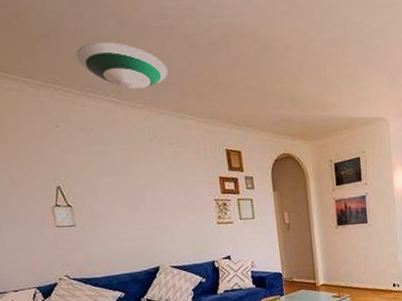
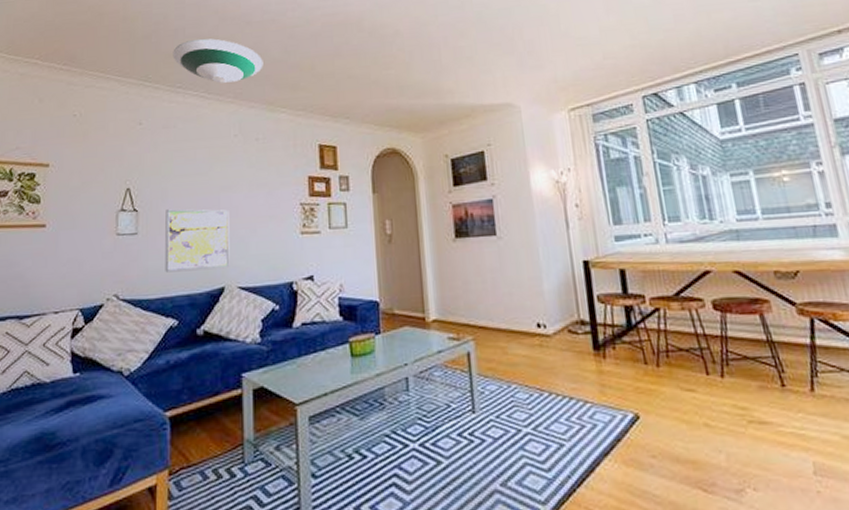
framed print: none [97,204,161,257] -> present [165,209,230,273]

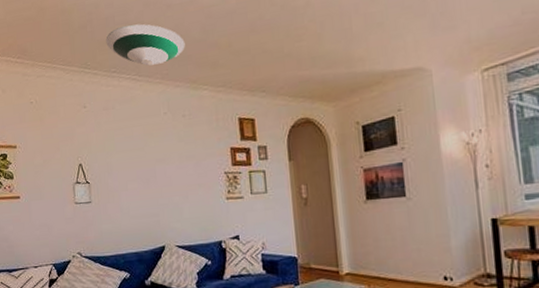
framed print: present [165,209,230,273] -> none [112,179,168,234]

